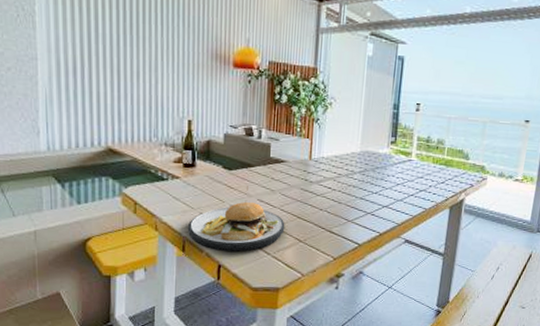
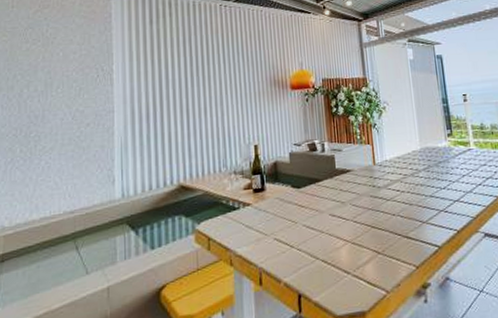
plate: present [187,186,285,252] -> none [262,202,361,279]

